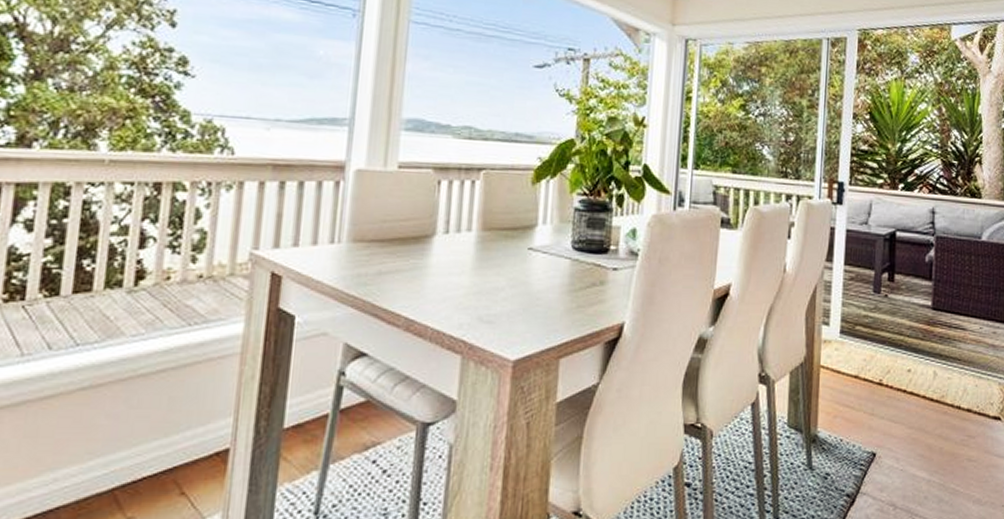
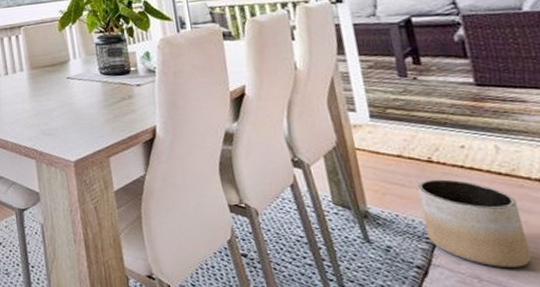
planter: none [862,403,939,494] -> present [417,179,532,267]

